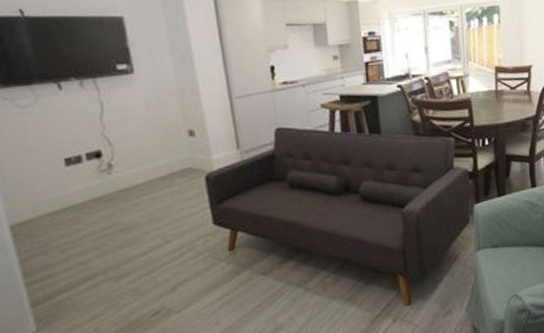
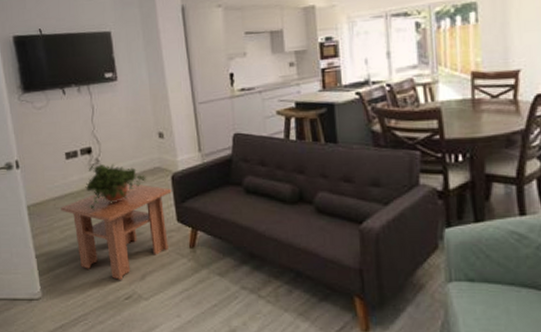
coffee table: none [60,188,206,296] -> present [61,183,172,280]
potted plant: none [94,168,175,222] -> present [85,163,147,210]

